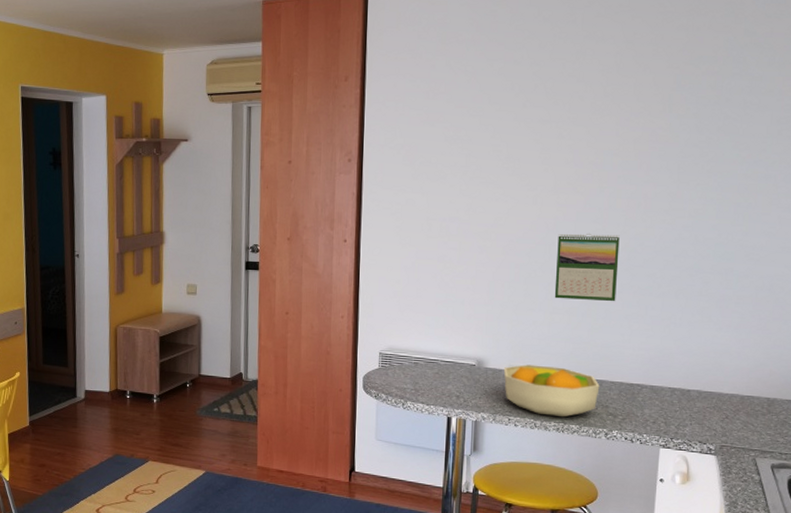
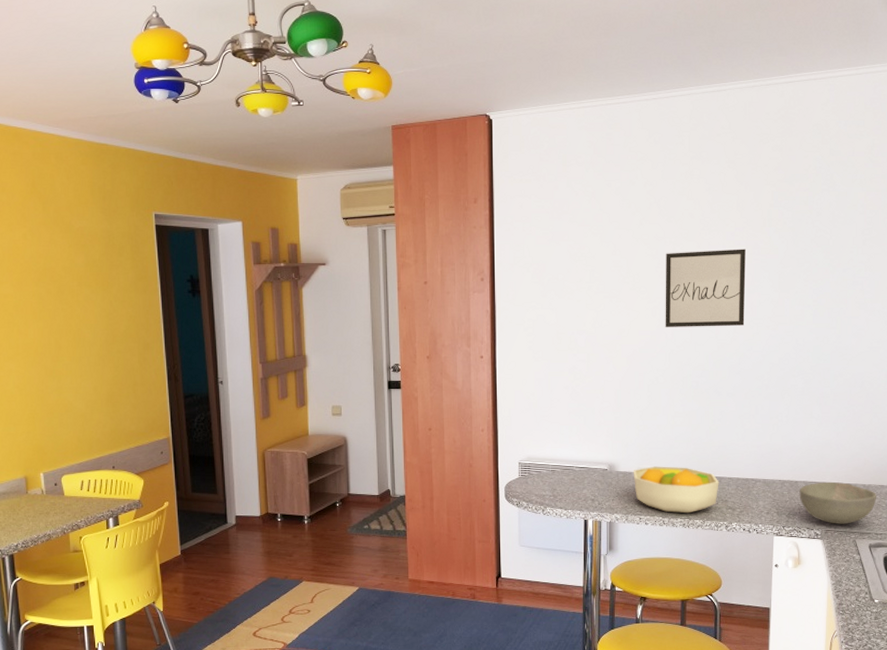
wall art: none [546,135,642,219] -> present [665,249,746,327]
calendar: present [554,234,620,302] -> none [675,341,731,404]
bowl: none [691,392,783,440] -> present [799,481,877,524]

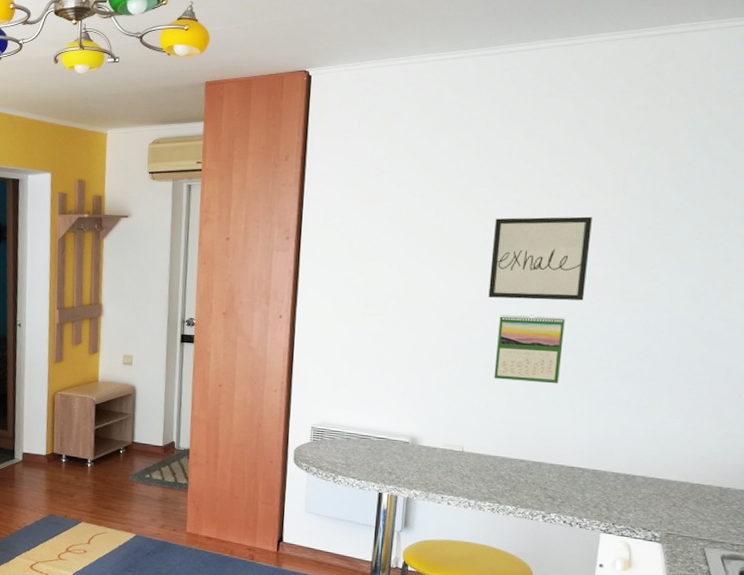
fruit bowl: present [633,466,719,514] -> none [438,443,539,498]
calendar: none [675,341,731,404] -> present [493,315,565,384]
bowl: present [799,481,877,524] -> none [636,479,737,530]

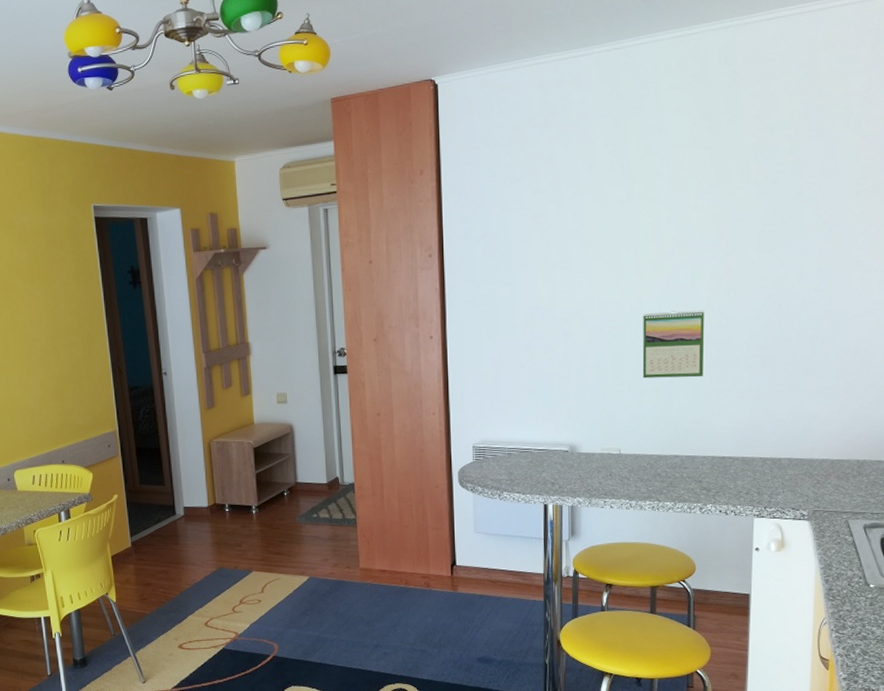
wall art: present [488,216,592,301] -> none [630,207,721,297]

